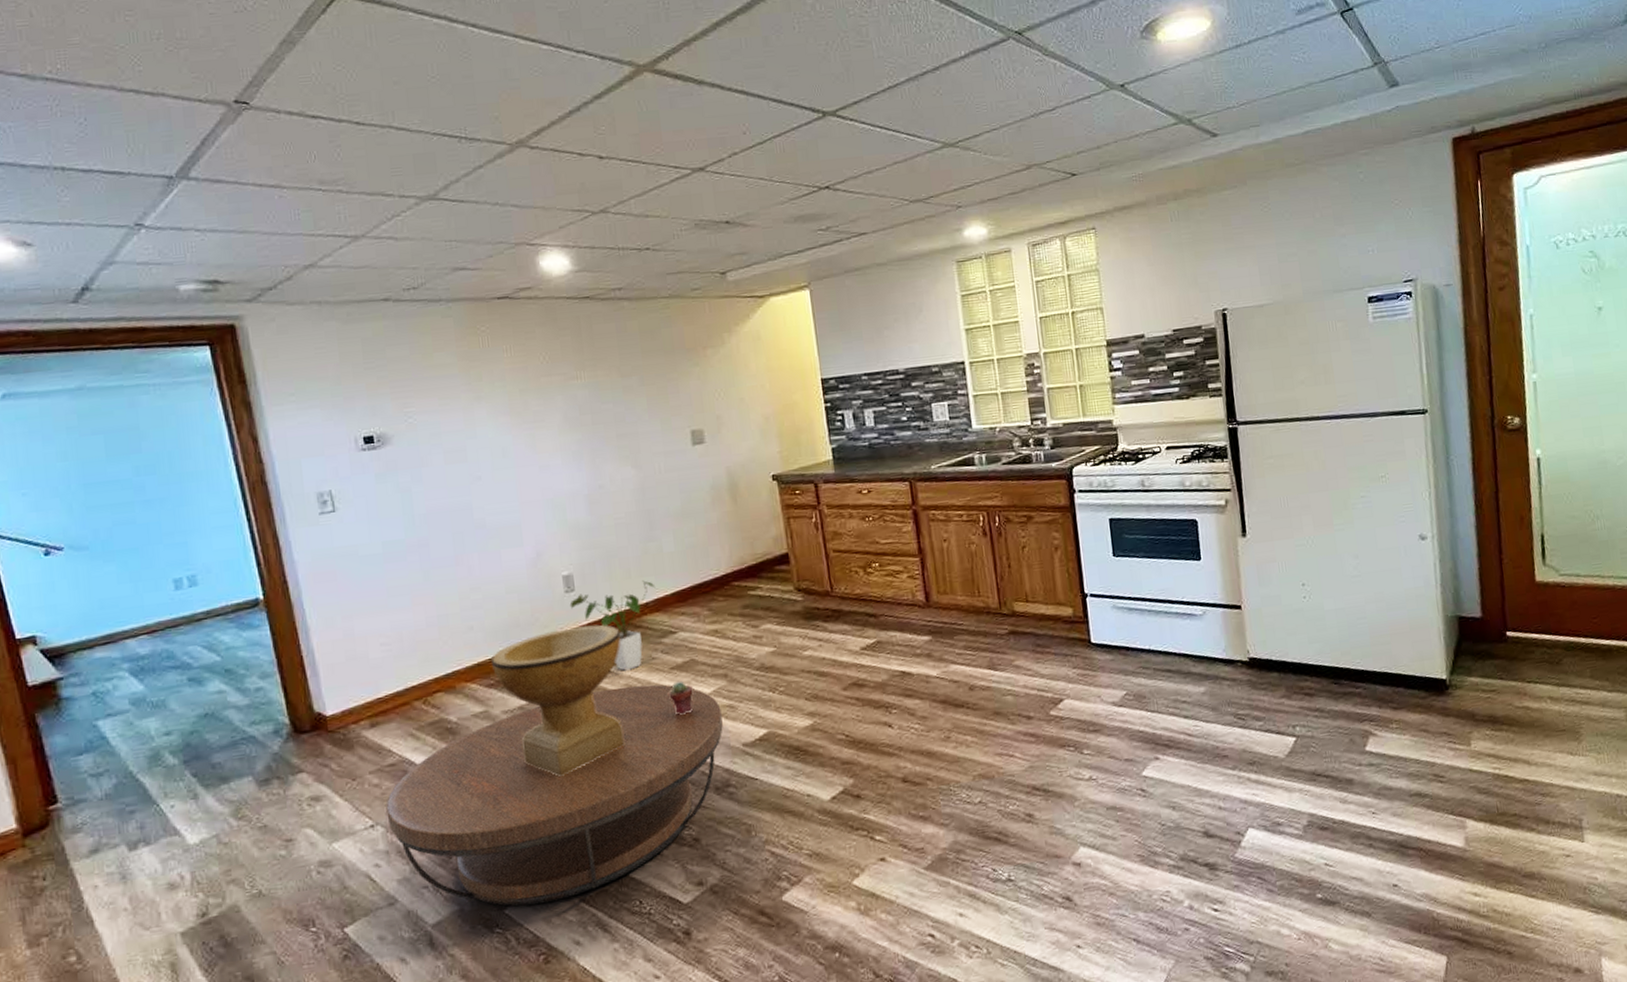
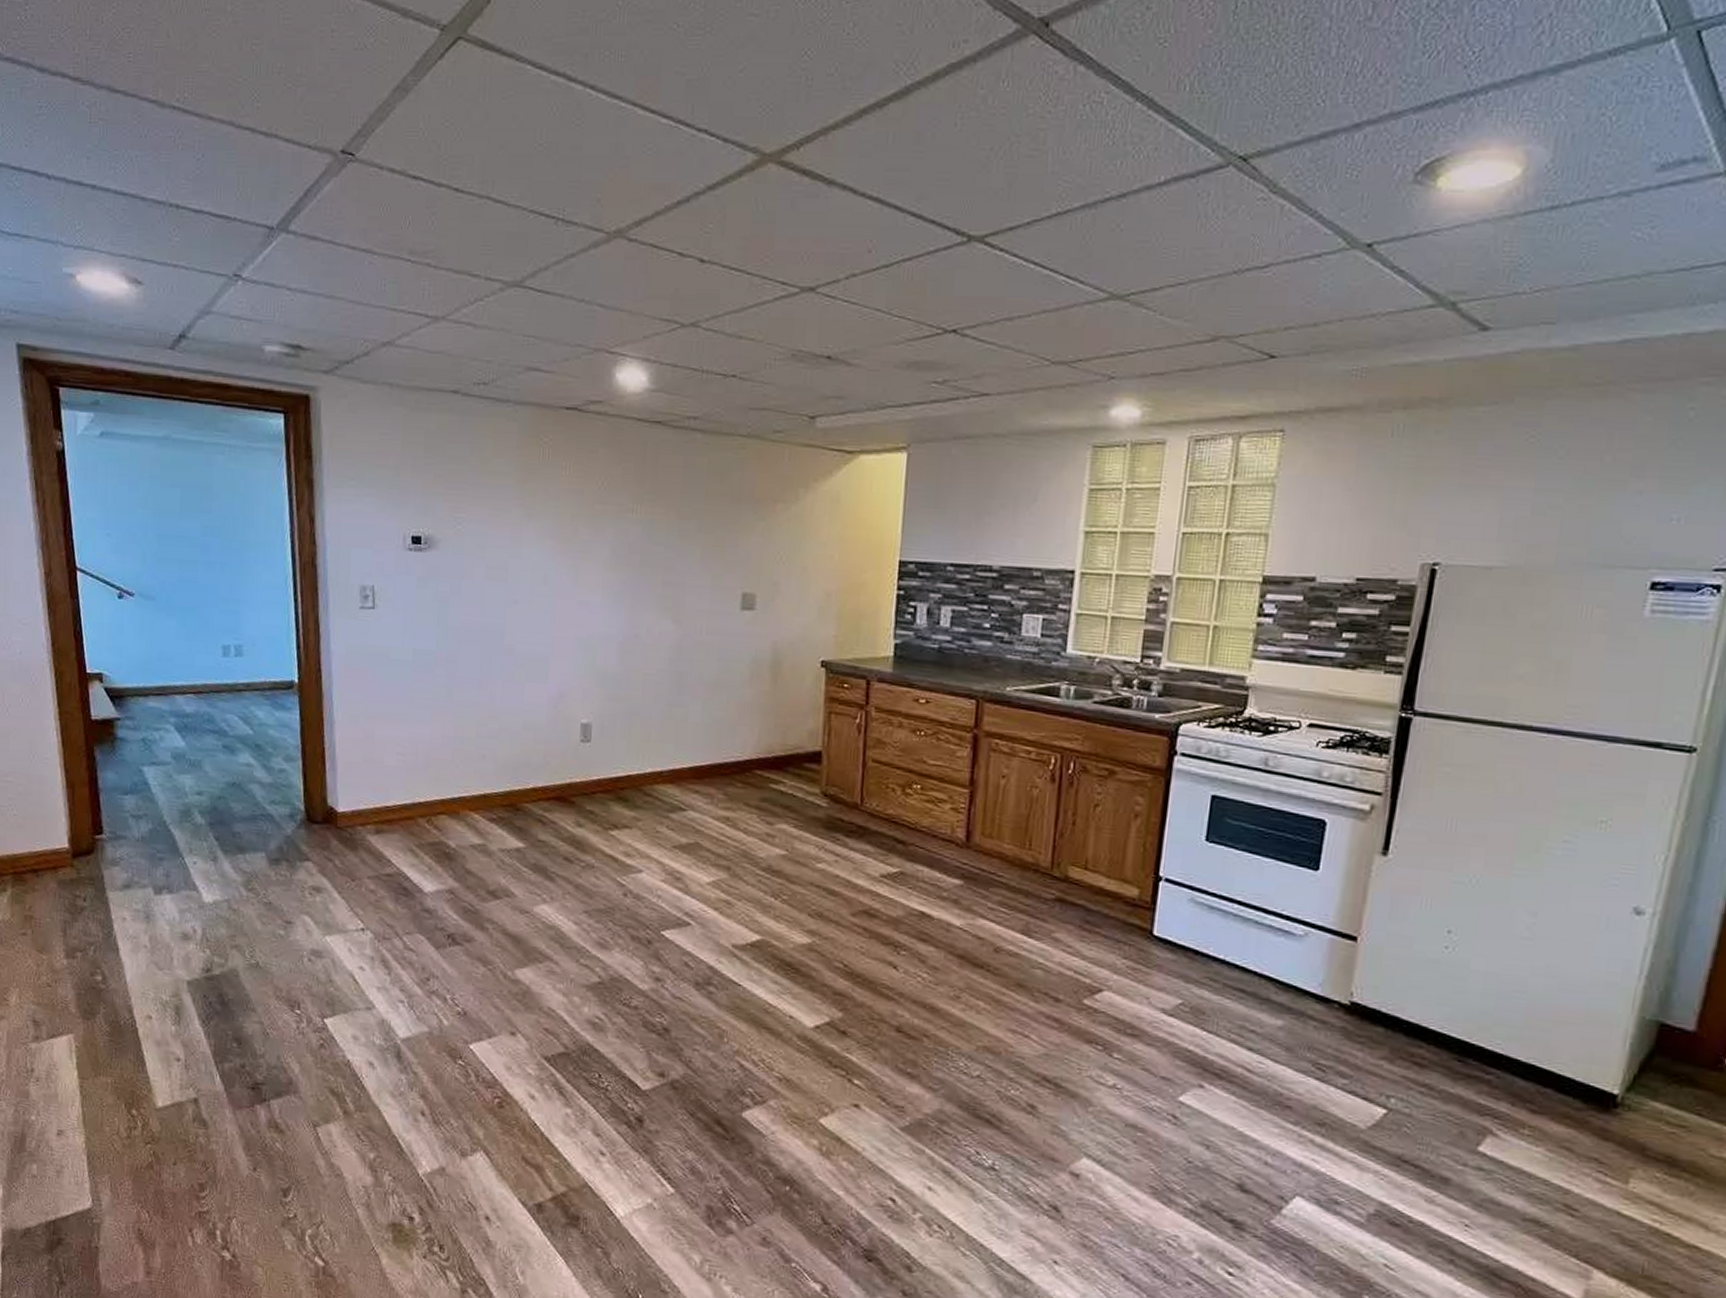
coffee table: present [385,684,723,906] -> none [377,851,717,1051]
decorative bowl: present [491,624,625,778] -> none [497,778,629,930]
house plant: present [569,580,656,671] -> none [583,746,674,839]
potted succulent: present [668,680,695,715] -> none [665,861,693,899]

